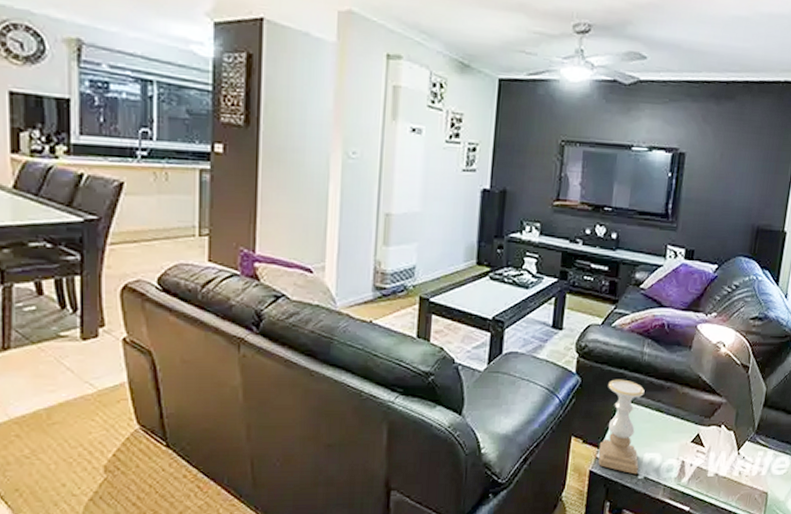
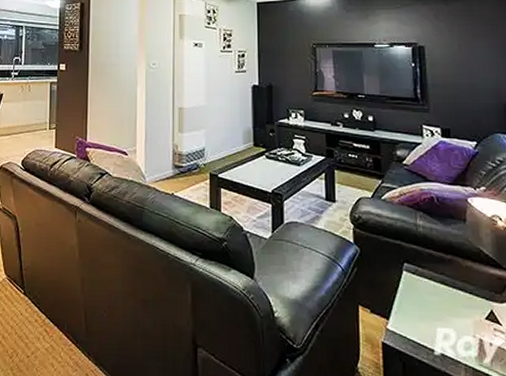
candle holder: present [598,379,645,475] -> none [387,250,433,351]

